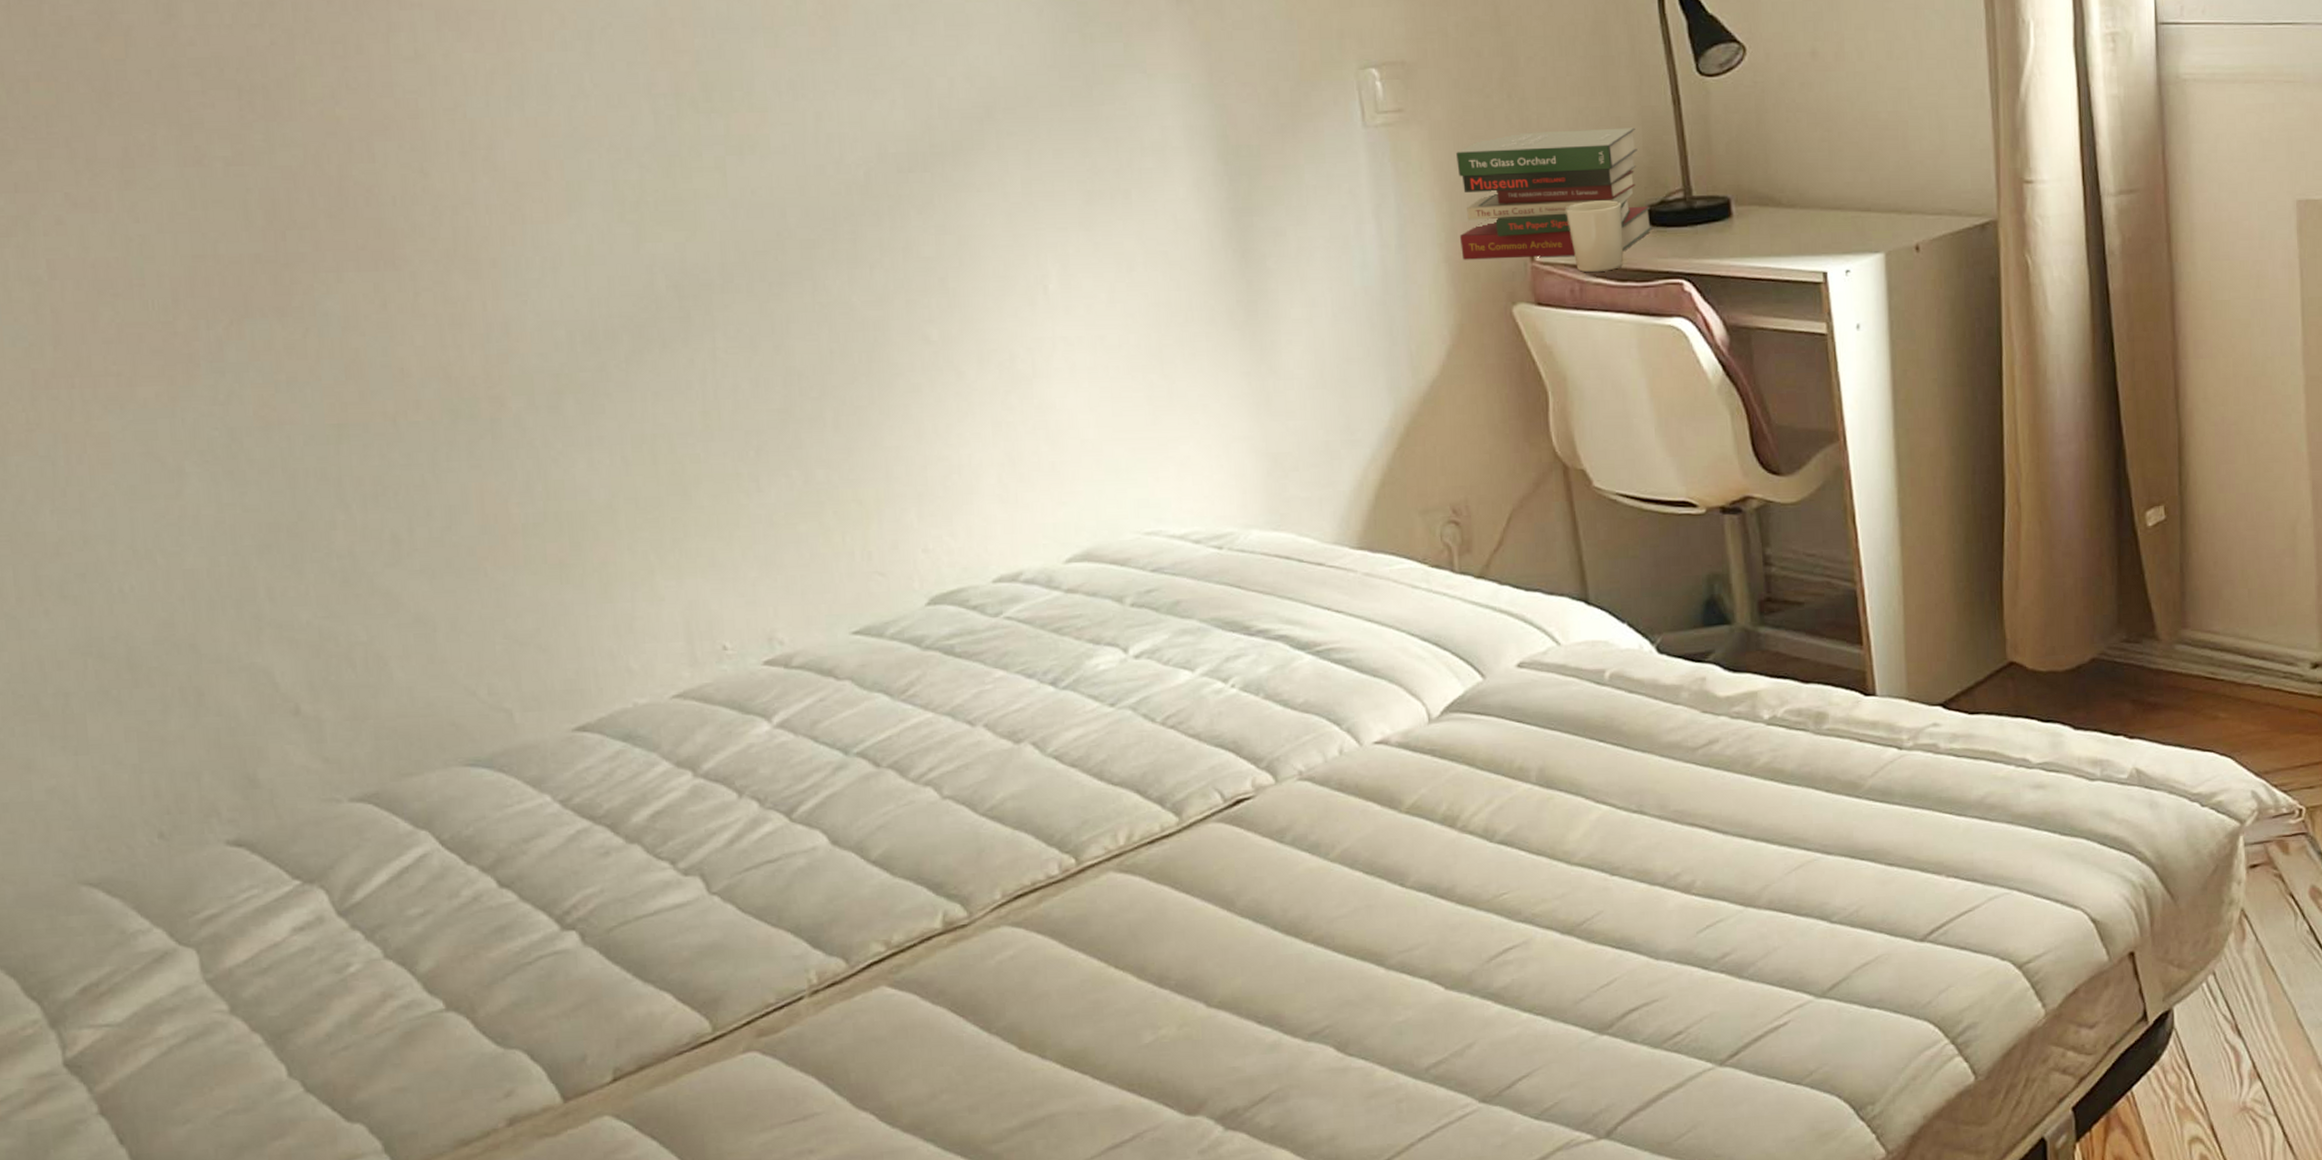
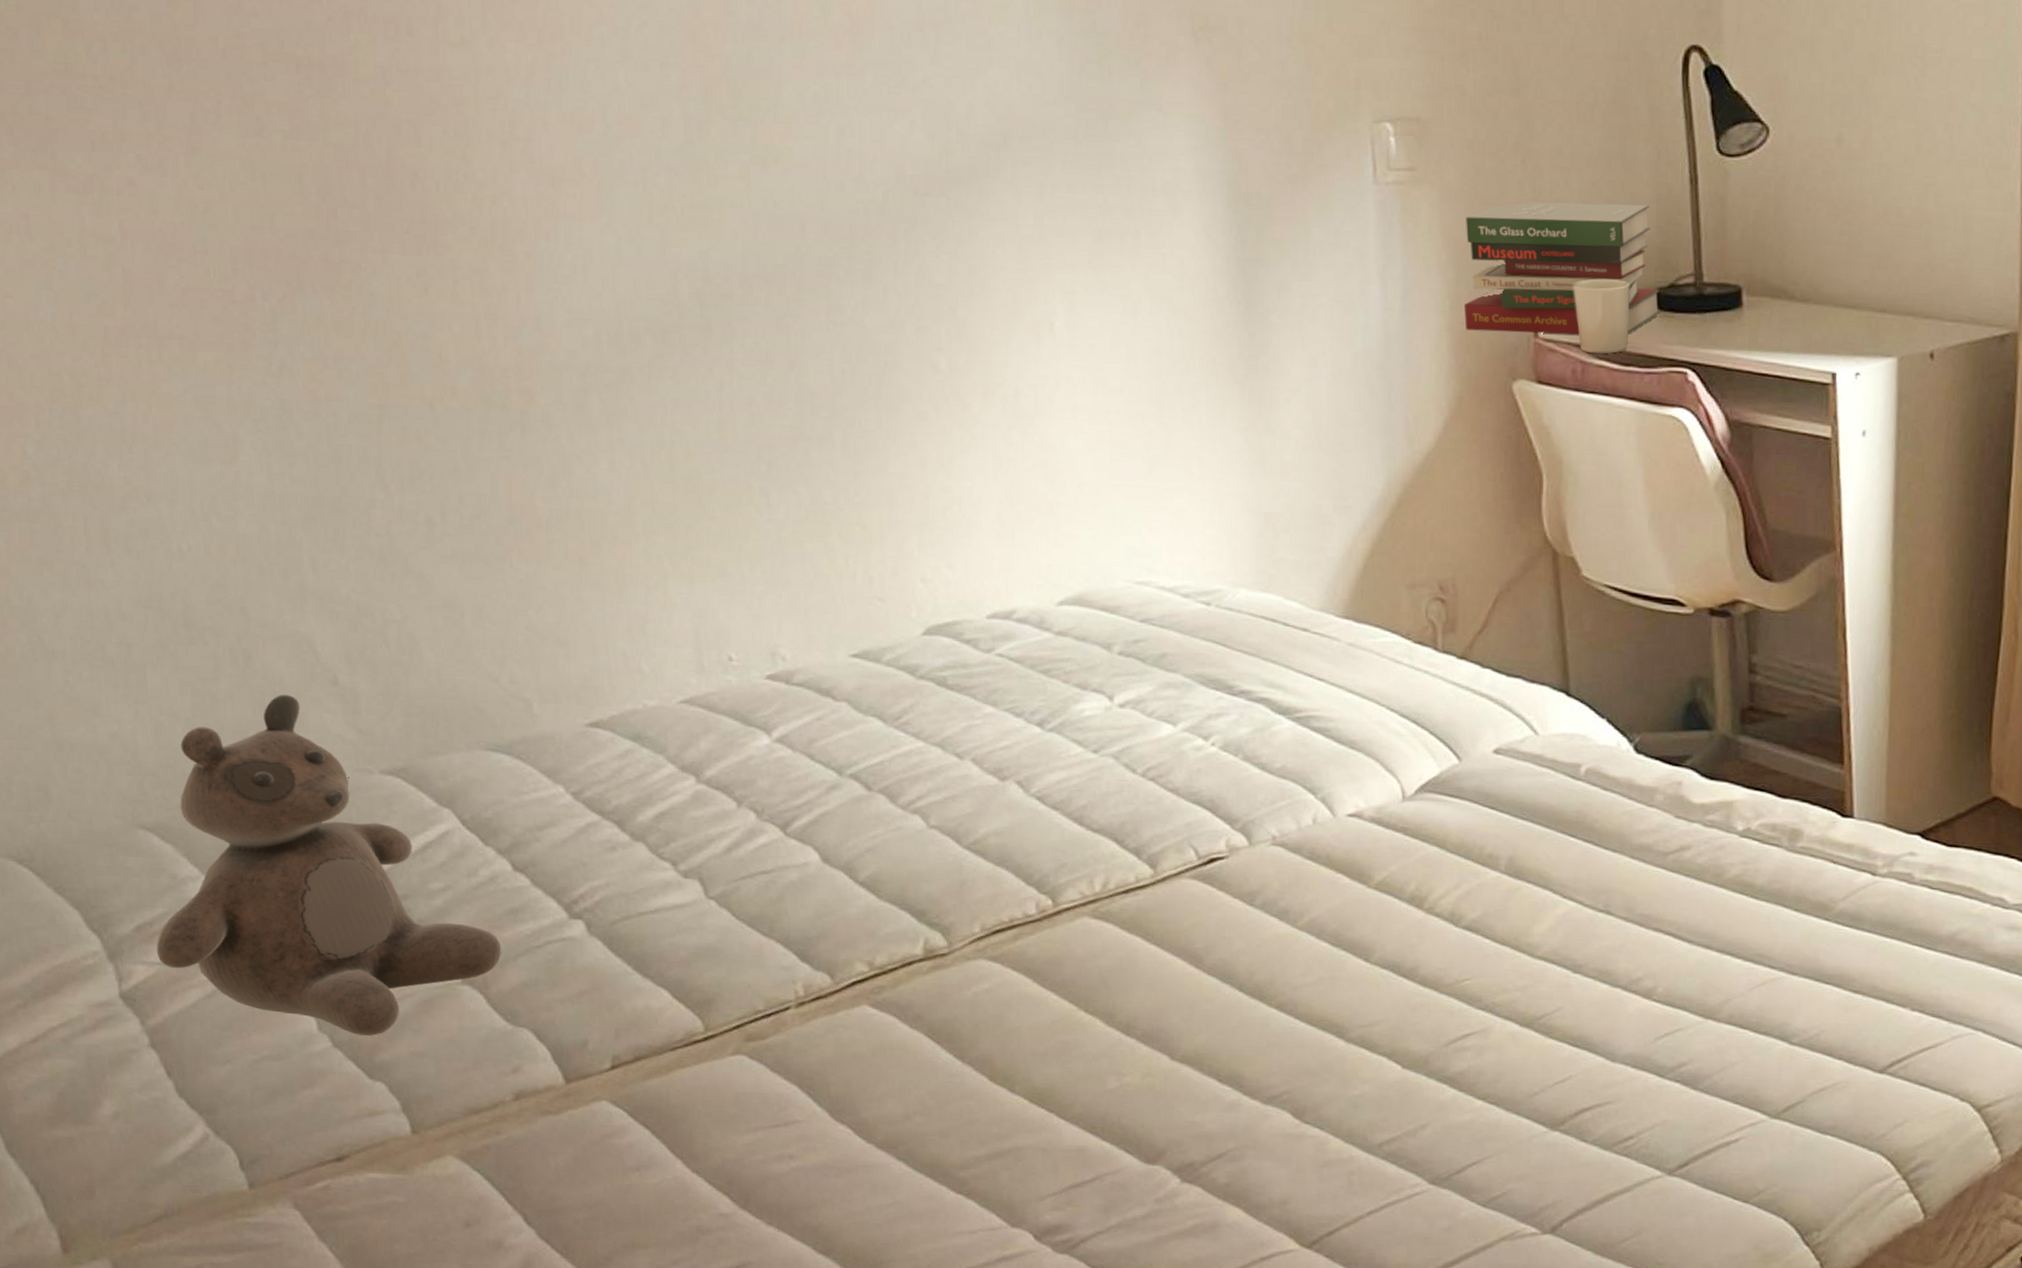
stuffed animal: none [103,729,489,1077] -> present [156,694,502,1037]

